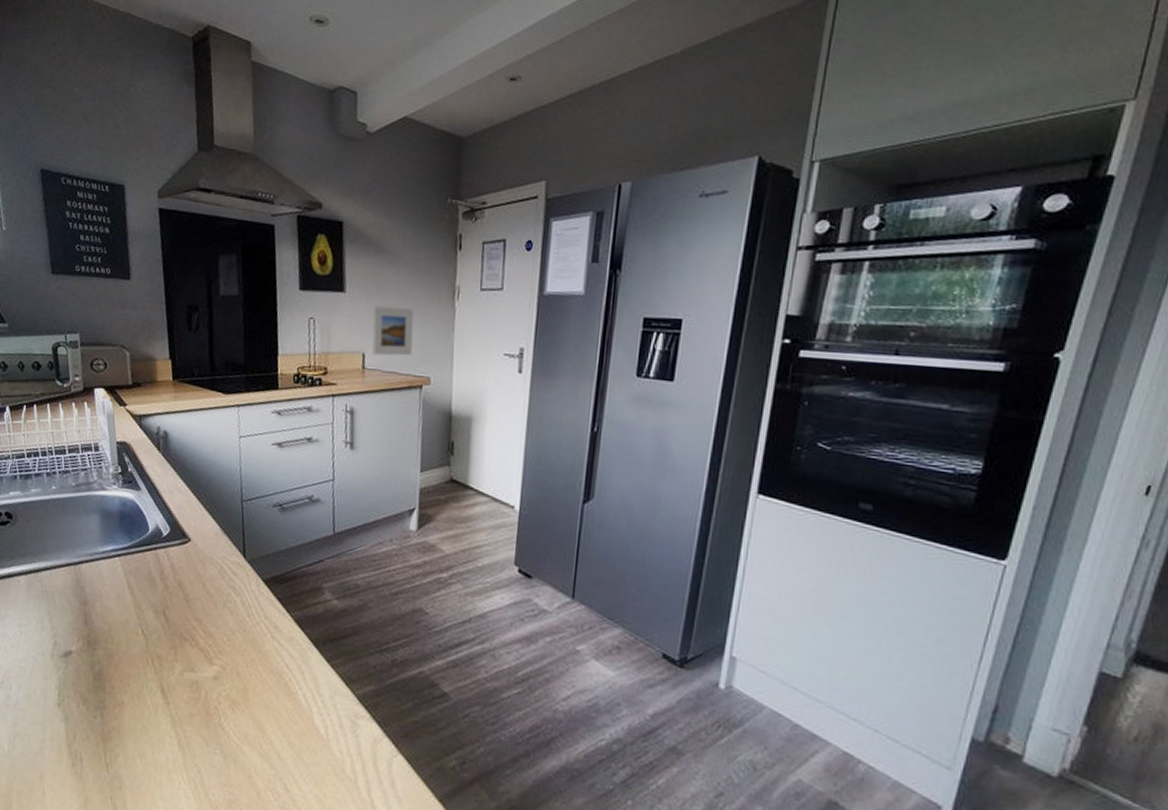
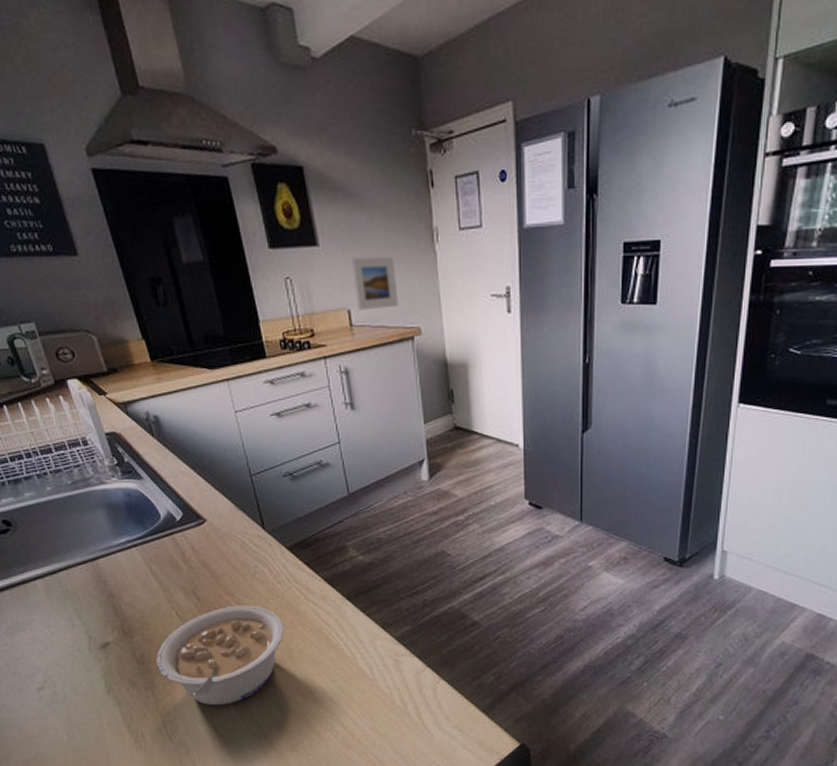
legume: none [112,633,245,741] -> present [156,605,285,706]

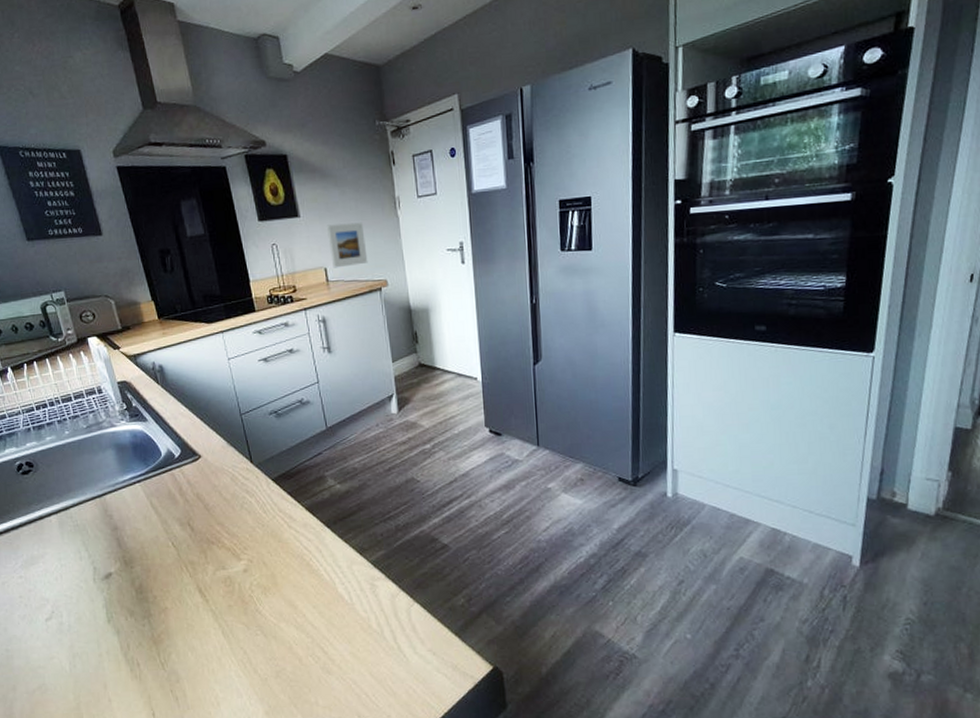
legume: present [156,605,285,706] -> none [153,534,269,633]

